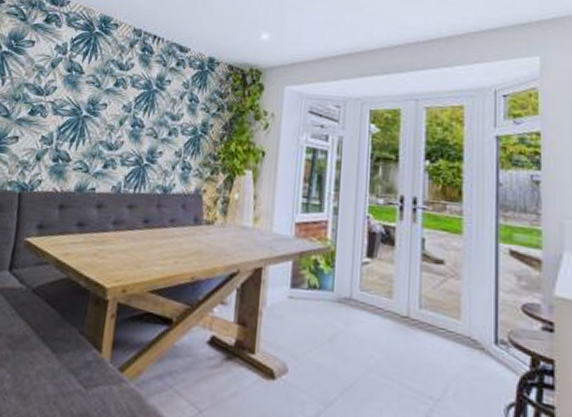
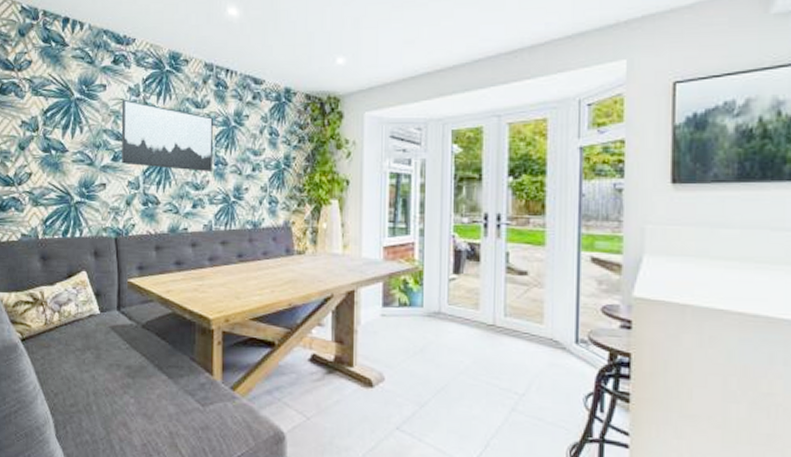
wall art: none [38,55,135,133] -> present [121,99,213,172]

